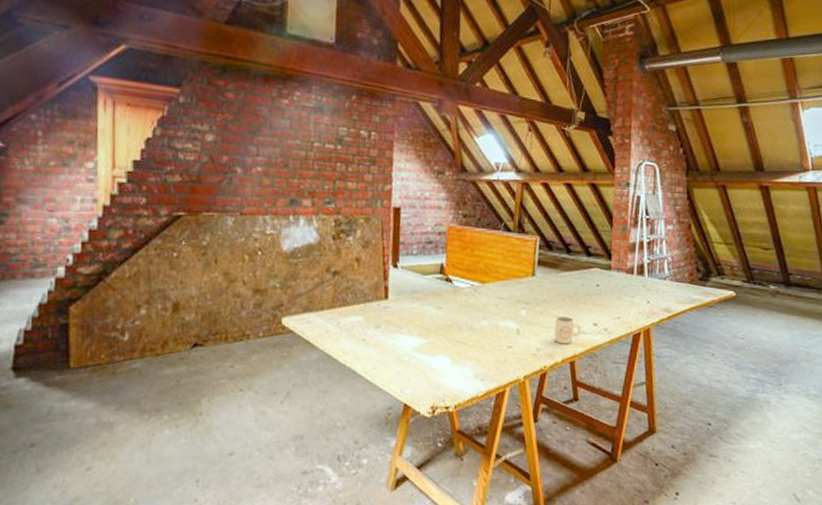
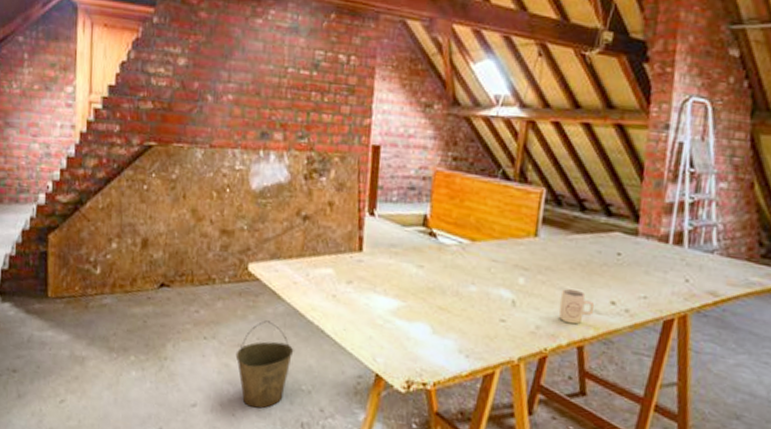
bucket: none [272,368,328,448] -> present [235,320,294,409]

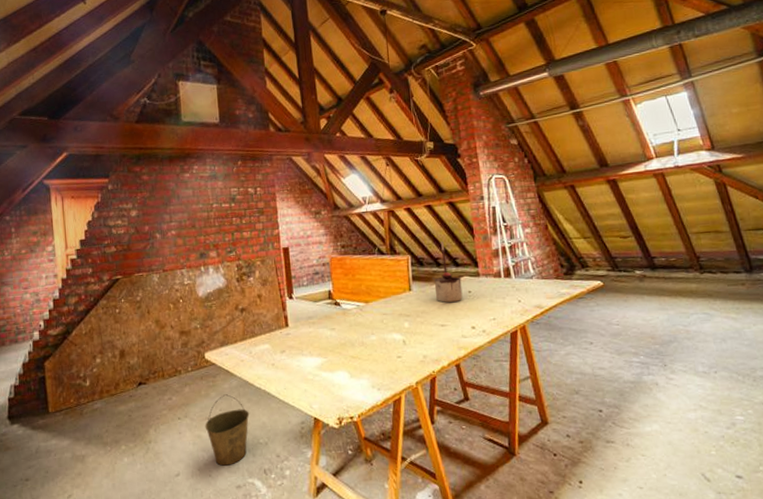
mug: present [559,288,595,325] -> none [436,323,462,349]
paint can: none [570,178,615,265] -> present [432,242,463,303]

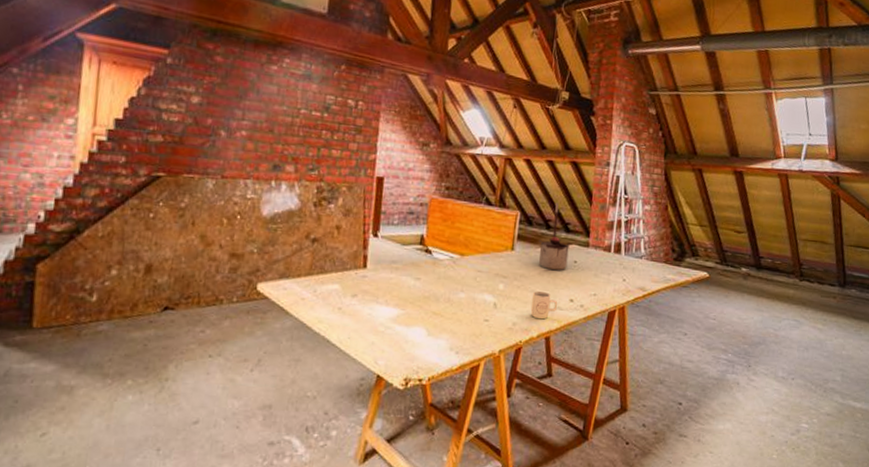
bucket: present [205,394,250,466] -> none [241,335,301,418]
mug: none [436,323,462,349] -> present [530,291,558,320]

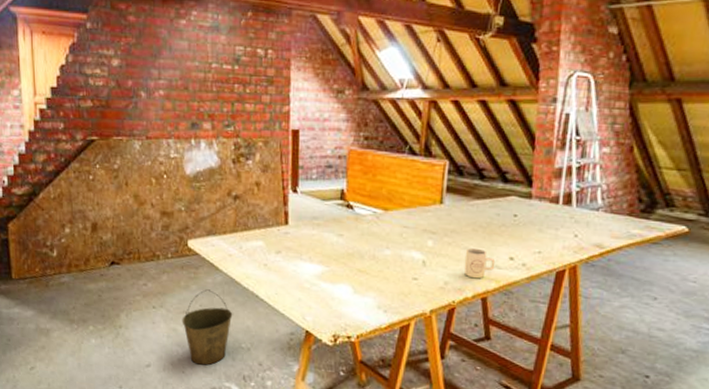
bucket: none [241,335,301,418] -> present [182,289,233,366]
paint can: present [539,203,572,271] -> none [471,149,511,226]

